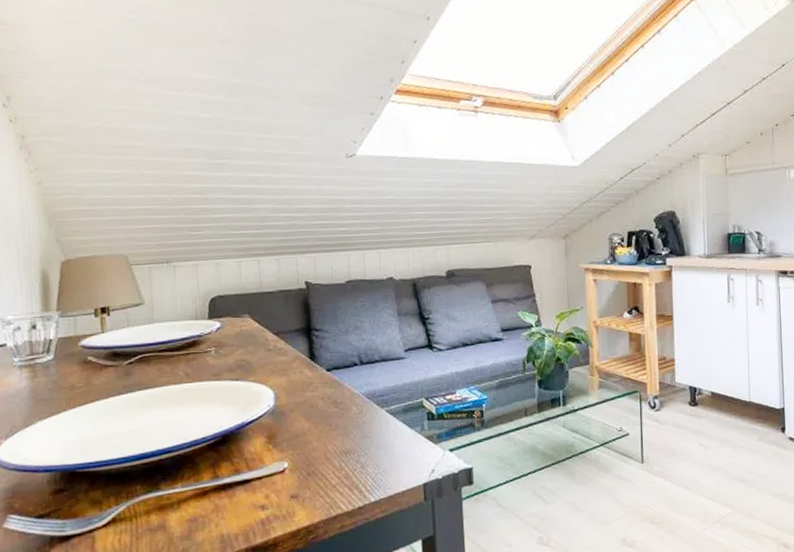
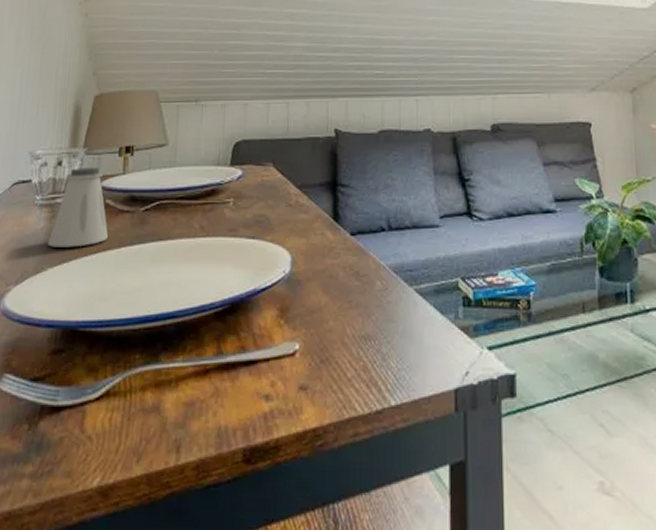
saltshaker: none [33,328,94,403] -> present [47,167,108,247]

